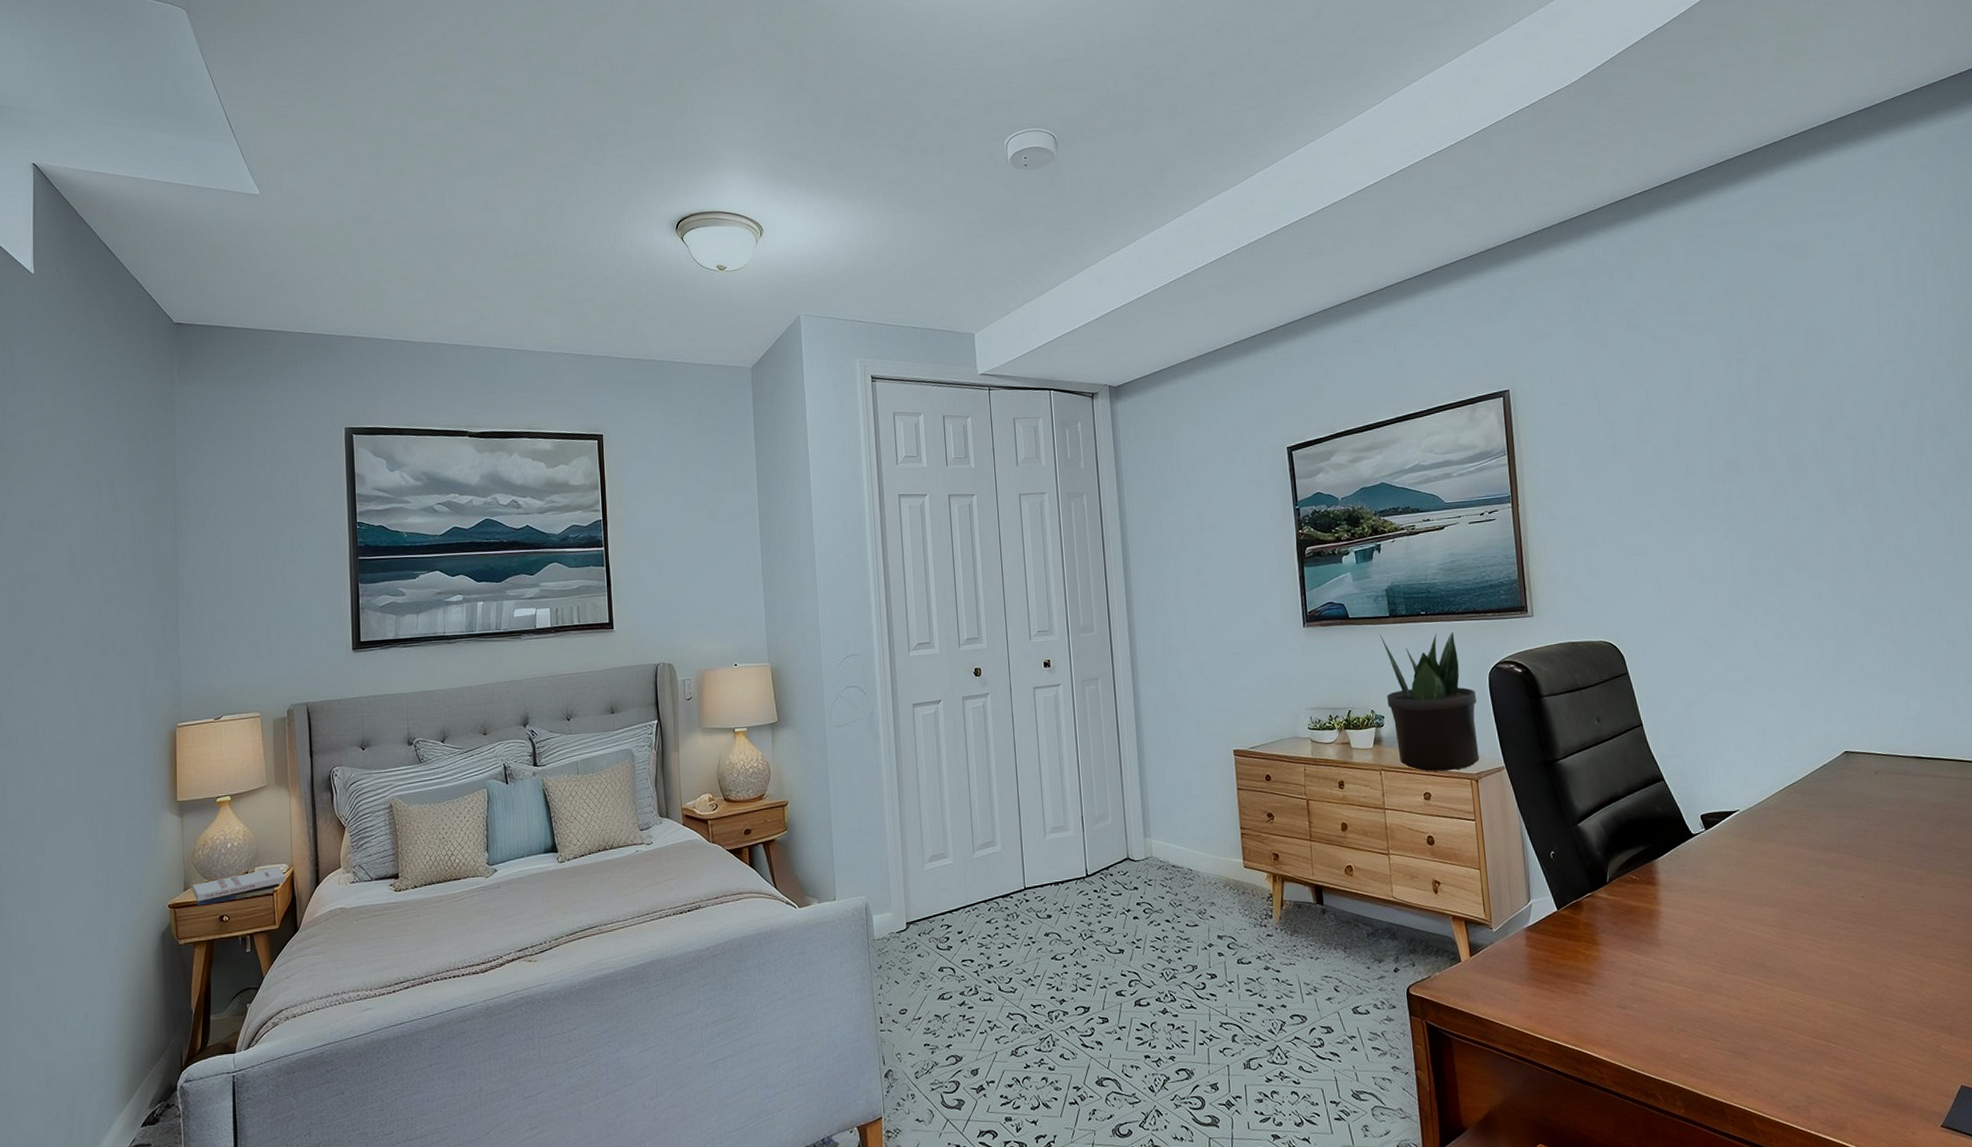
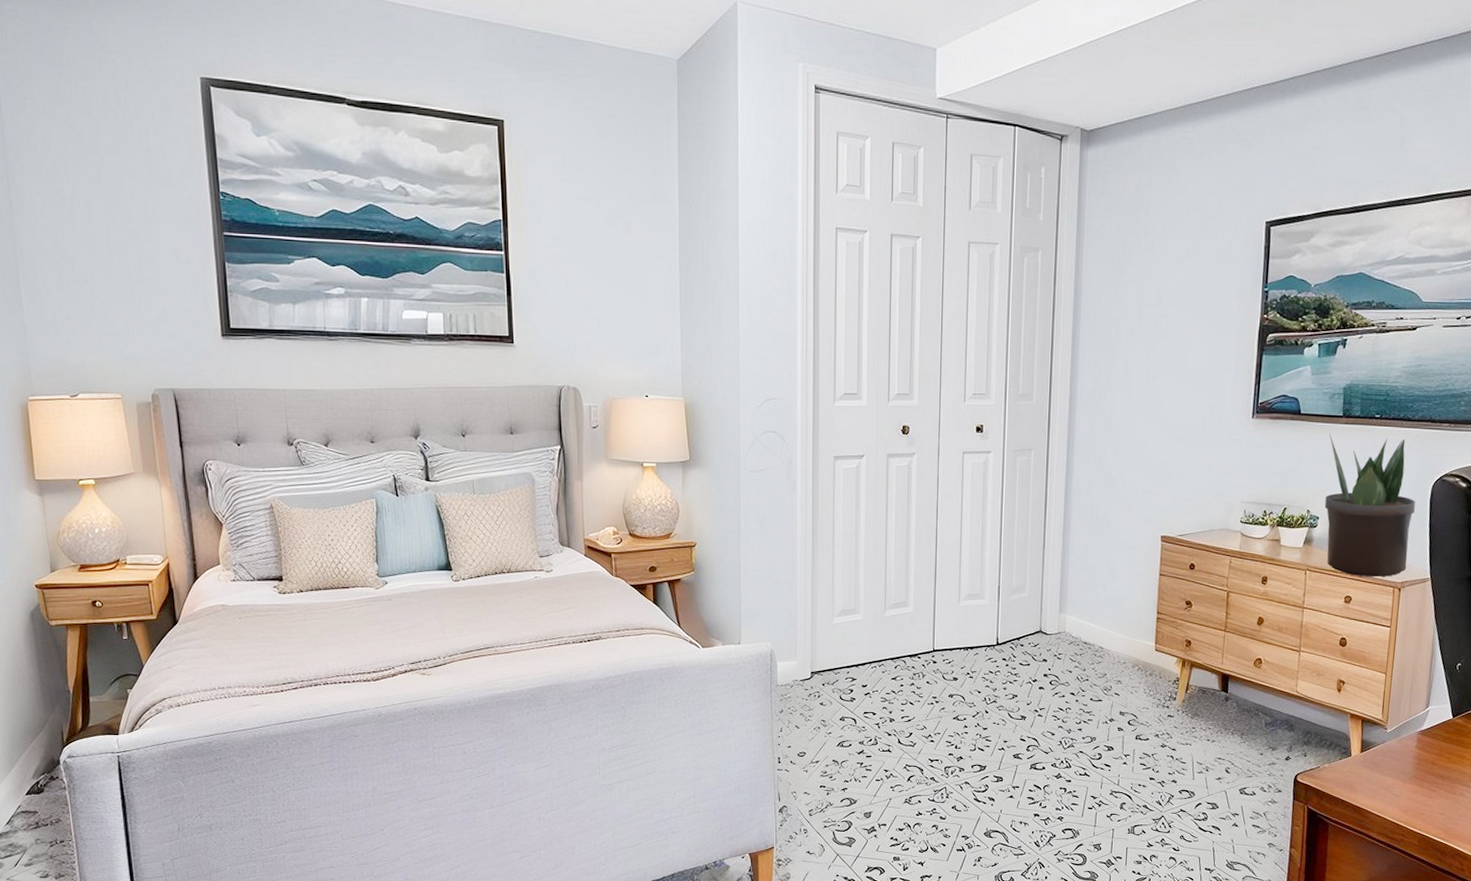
books: present [192,866,286,906] -> none [60,557,162,589]

